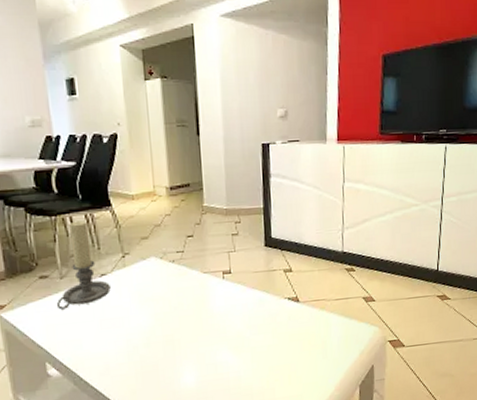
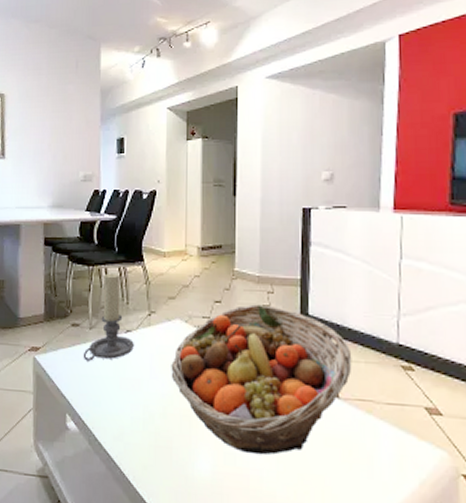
fruit basket: none [150,233,309,361] -> present [171,304,352,455]

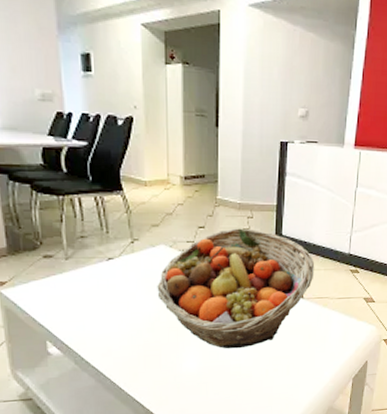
candle holder: present [83,273,134,361] -> none [60,203,117,290]

